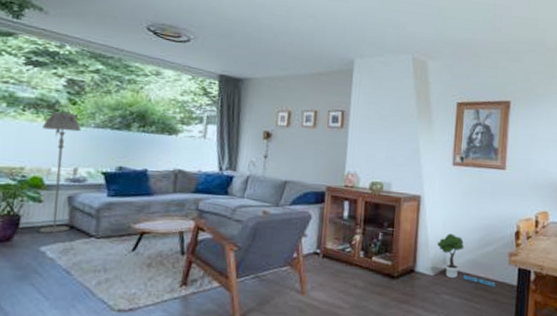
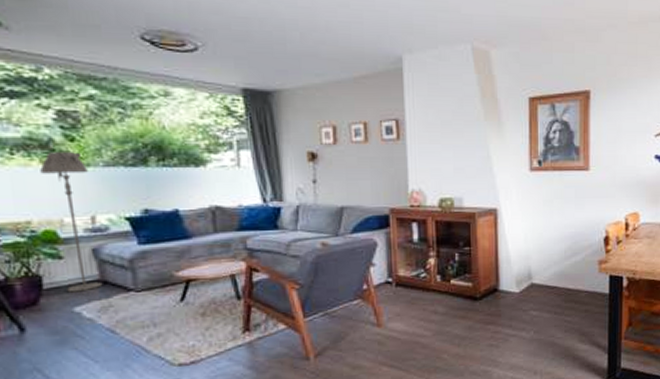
potted tree: present [437,233,495,287] -> none [521,246,586,298]

